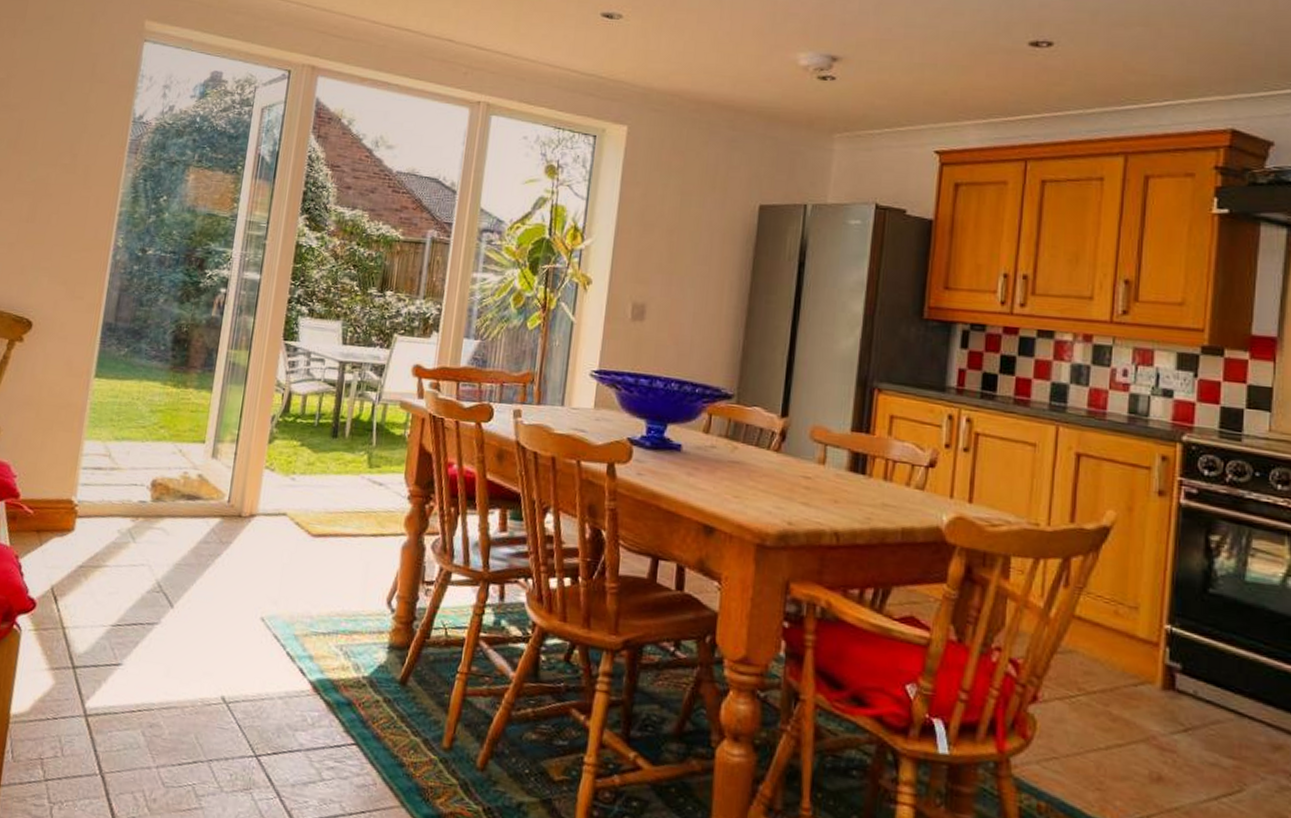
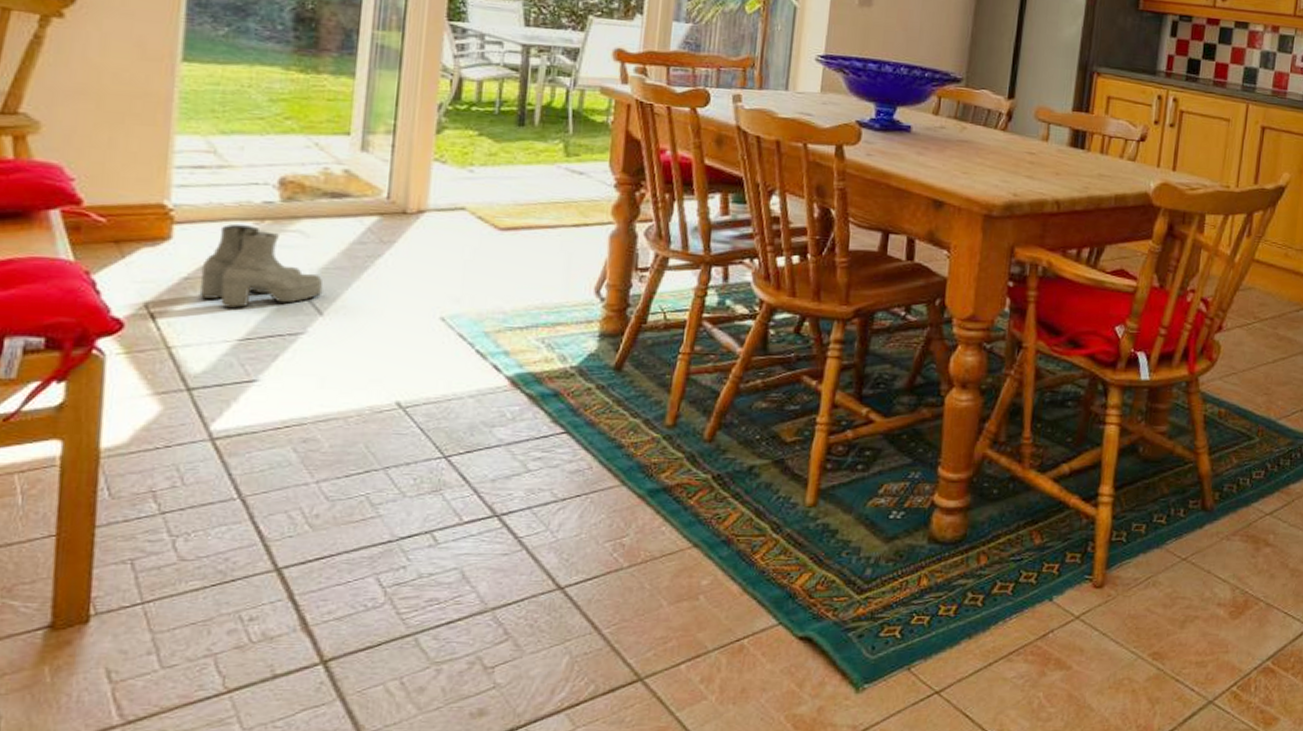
boots: none [88,519,176,596] -> present [199,223,324,308]

